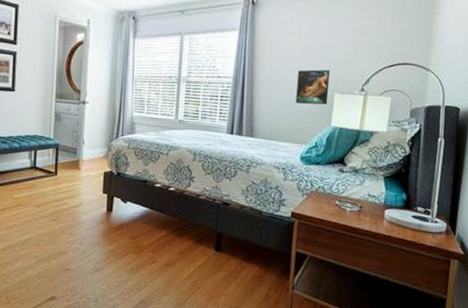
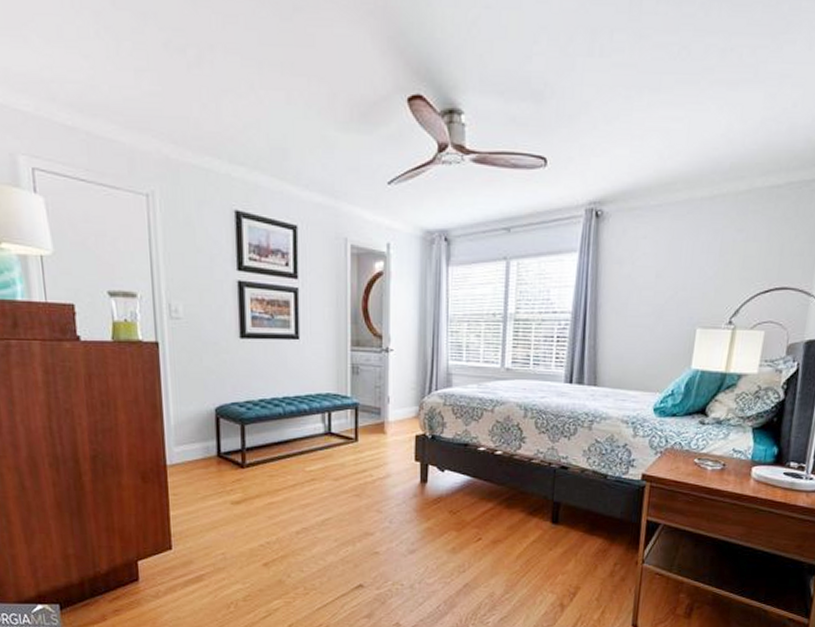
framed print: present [296,69,331,105] -> none [649,298,692,343]

